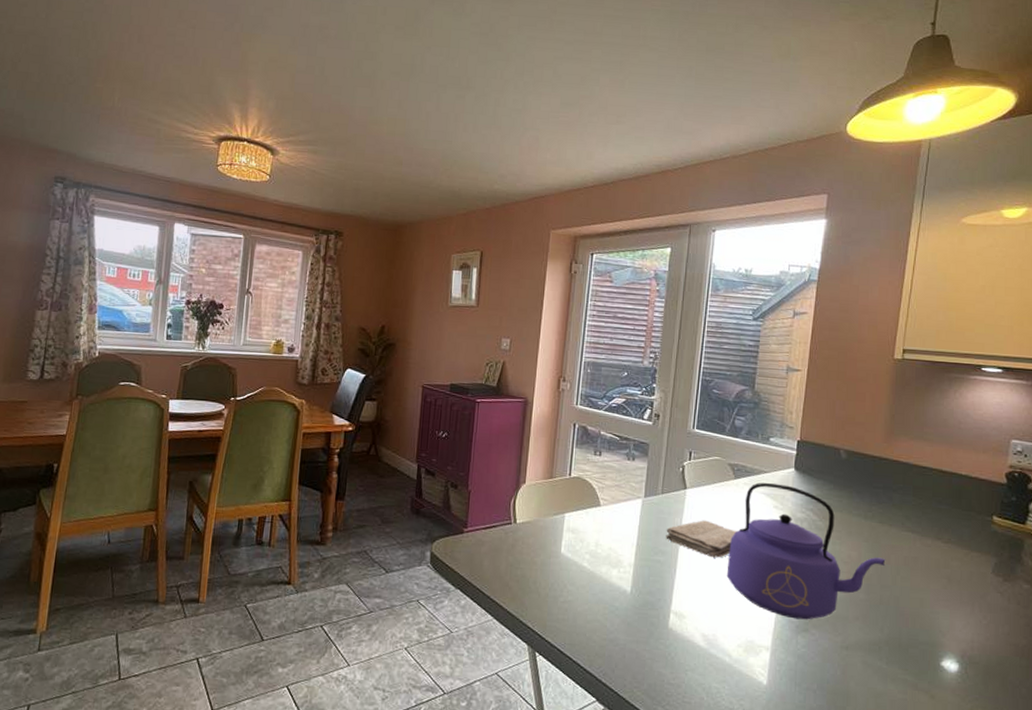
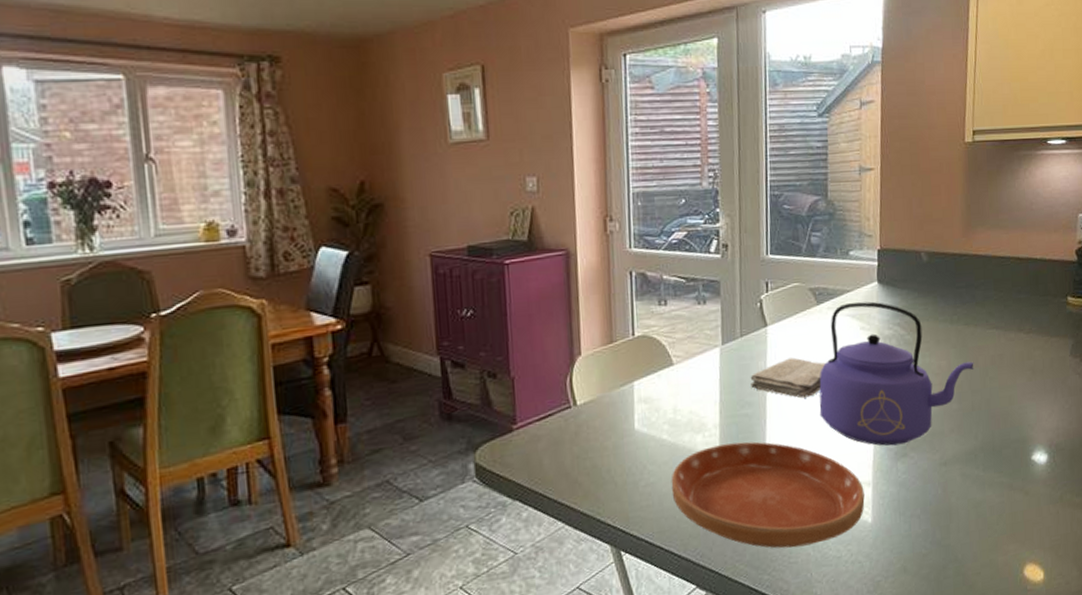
saucer: none [585,581,762,691] -> present [671,441,865,548]

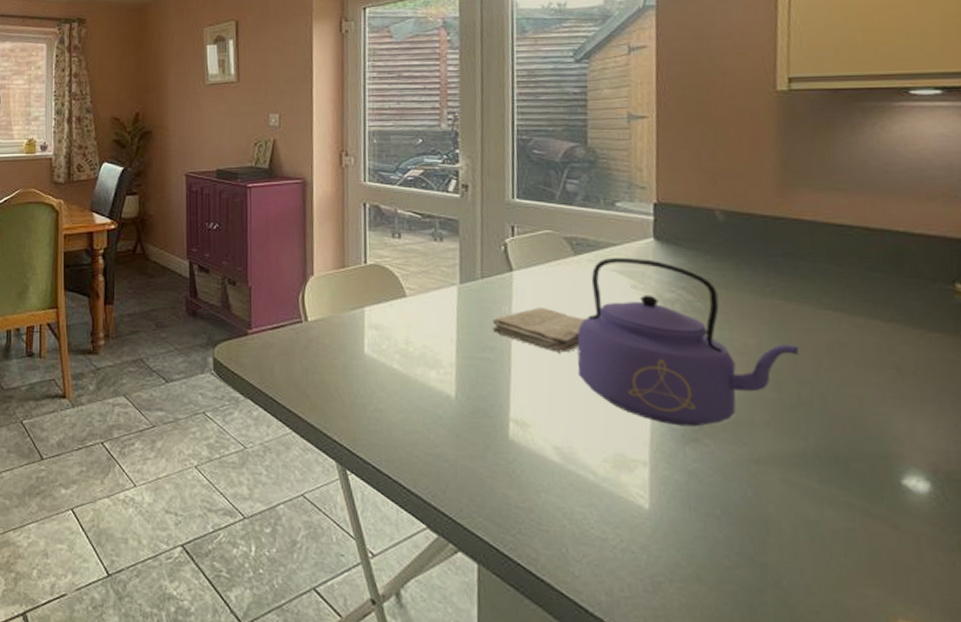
saucer: present [671,441,865,548] -> none [401,385,639,517]

